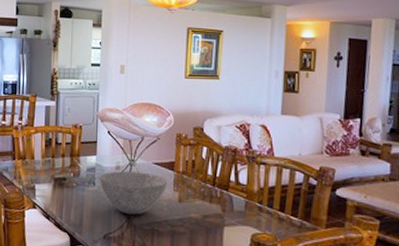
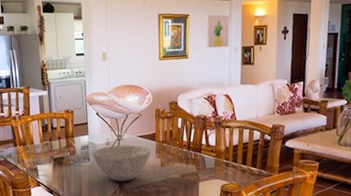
wall art: none [241,32,271,71] -> present [205,14,230,48]

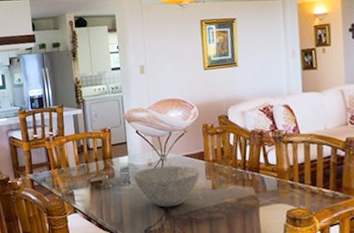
wall art: present [205,14,230,48] -> none [255,15,285,54]

